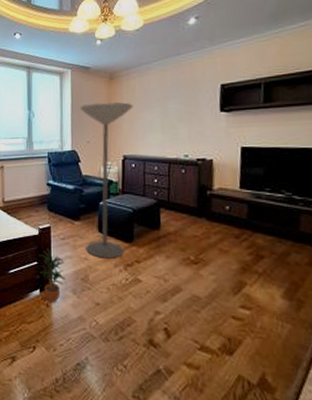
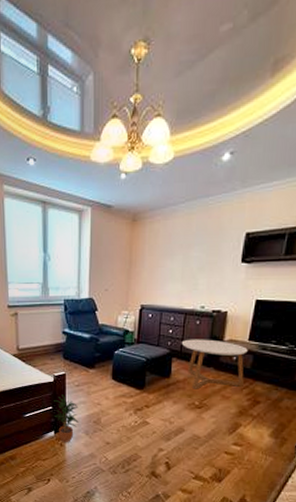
floor lamp: present [79,102,133,259] -> none [99,247,155,404]
coffee table: none [168,188,242,242] -> present [181,339,248,389]

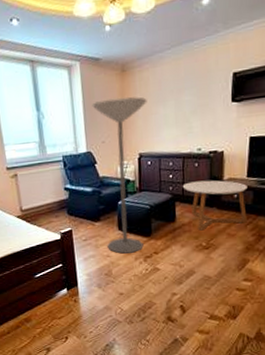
potted plant: present [54,394,79,442] -> none [63,250,90,298]
floor lamp: none [99,247,155,404] -> present [92,97,147,254]

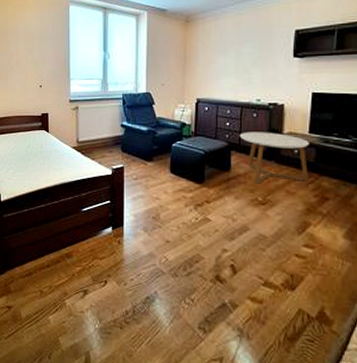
floor lamp: present [92,97,147,254] -> none [155,45,208,199]

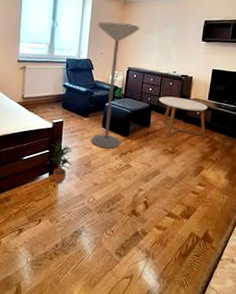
potted plant: none [112,188,137,240] -> present [50,139,73,183]
floor lamp: none [155,45,208,199] -> present [91,21,140,149]

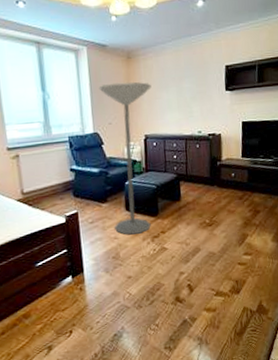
potted plant: present [50,139,73,183] -> none [68,234,97,286]
coffee table: present [158,96,208,138] -> none [186,160,244,209]

